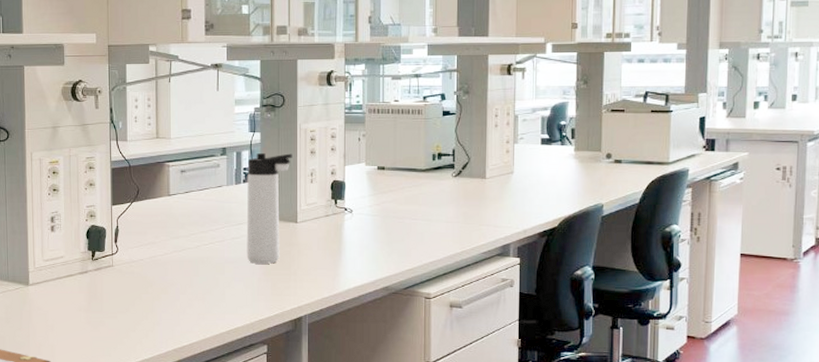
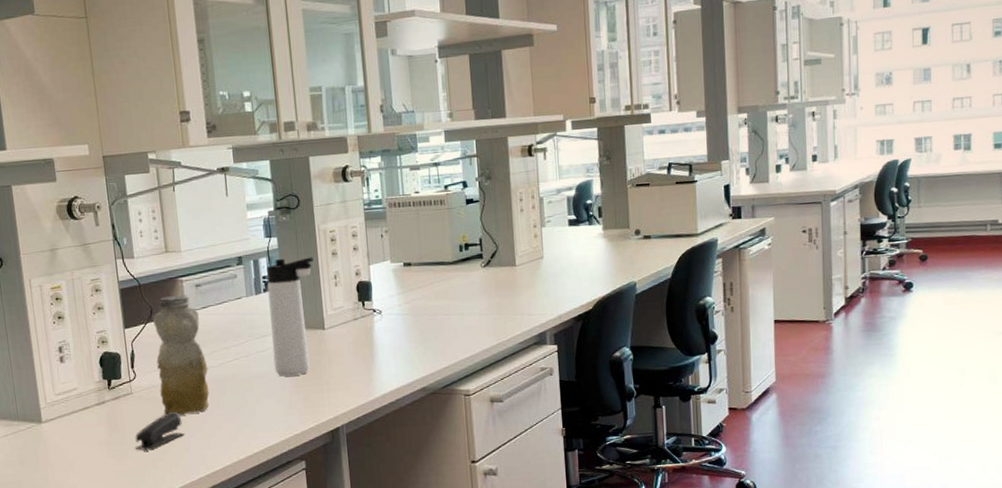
stapler: none [111,286,157,320] -> present [135,411,185,451]
beverage bottle: none [138,179,185,291] -> present [153,295,210,416]

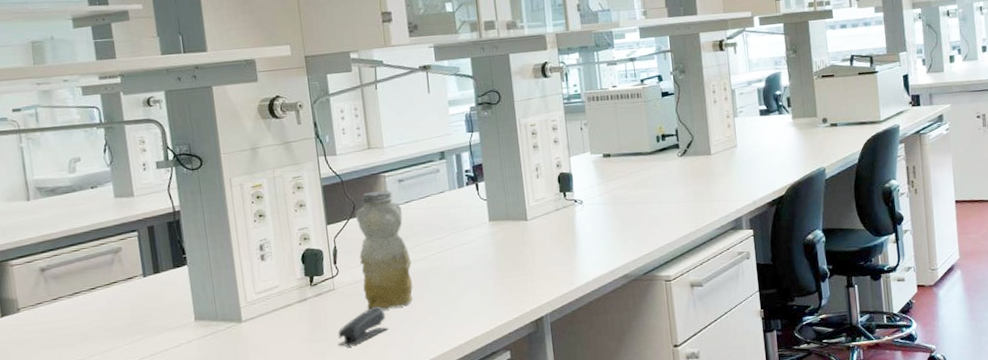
thermos bottle: present [267,257,314,377] -> none [469,150,515,268]

